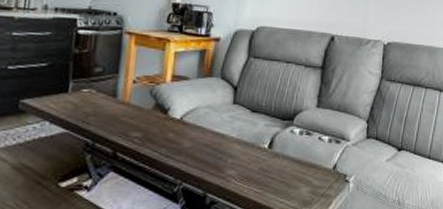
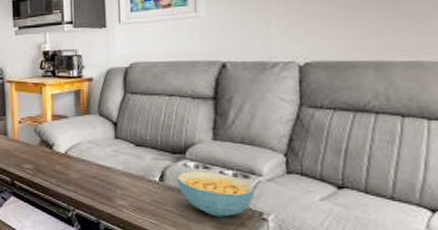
cereal bowl: none [283,136,344,182] -> present [176,170,255,217]

